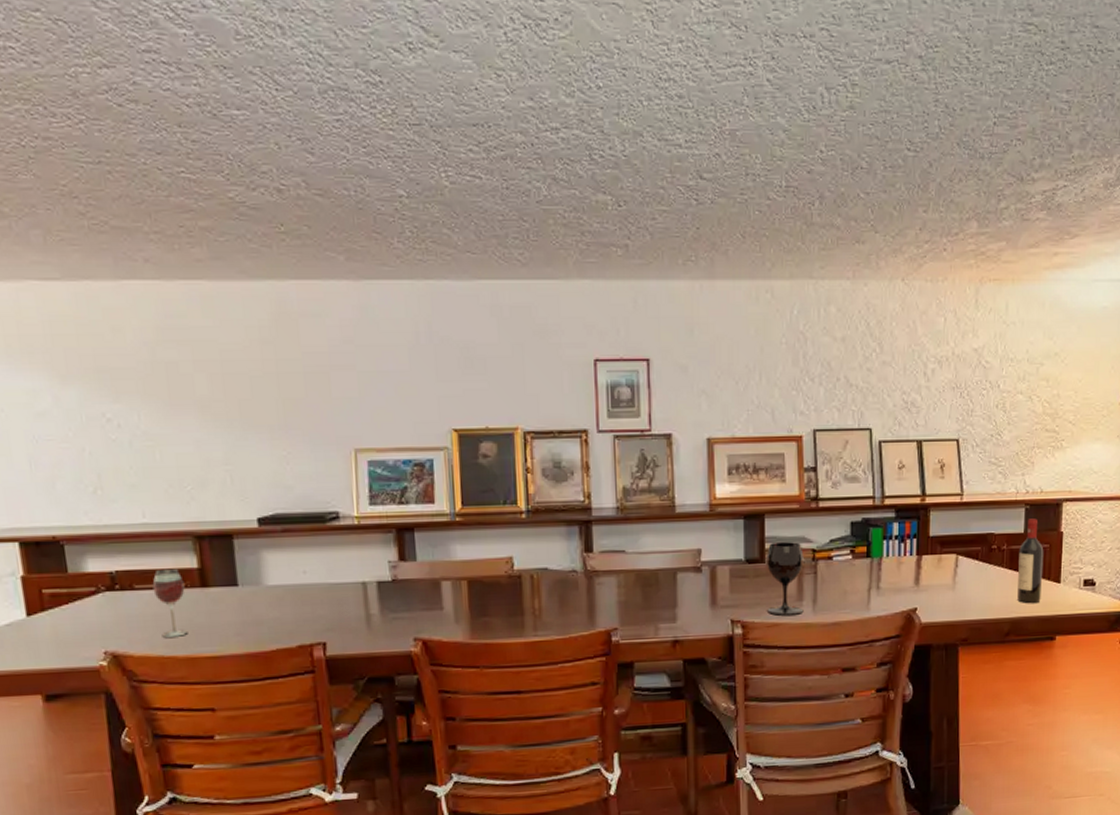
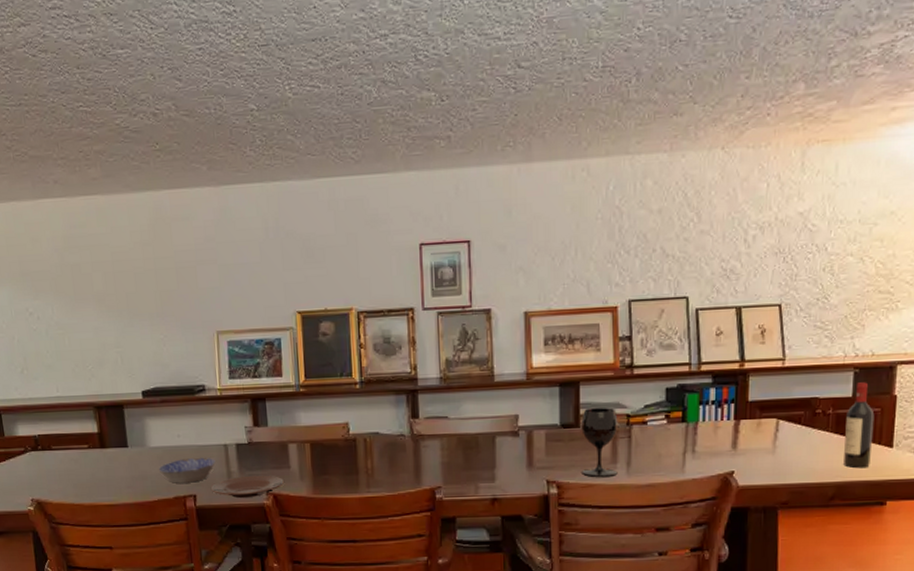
wineglass: present [152,568,188,637] -> none [64,433,92,488]
bowl: none [277,597,351,629] -> present [158,457,216,483]
plate: none [344,617,437,646] -> present [210,475,285,499]

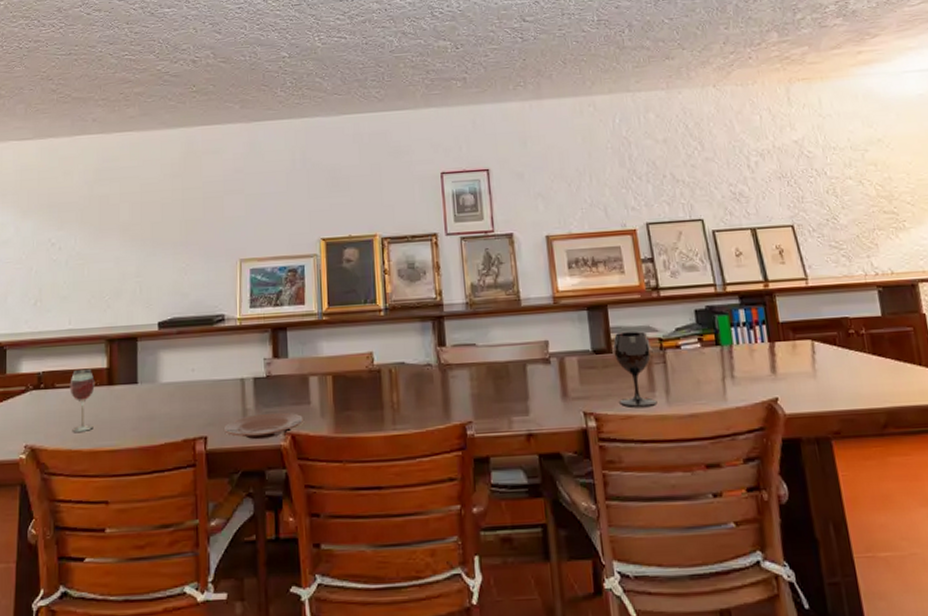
wineglass: none [64,433,92,488] -> present [70,368,95,432]
bowl: present [158,457,216,483] -> none [168,393,231,424]
wine bottle: present [844,382,875,469] -> none [879,301,916,392]

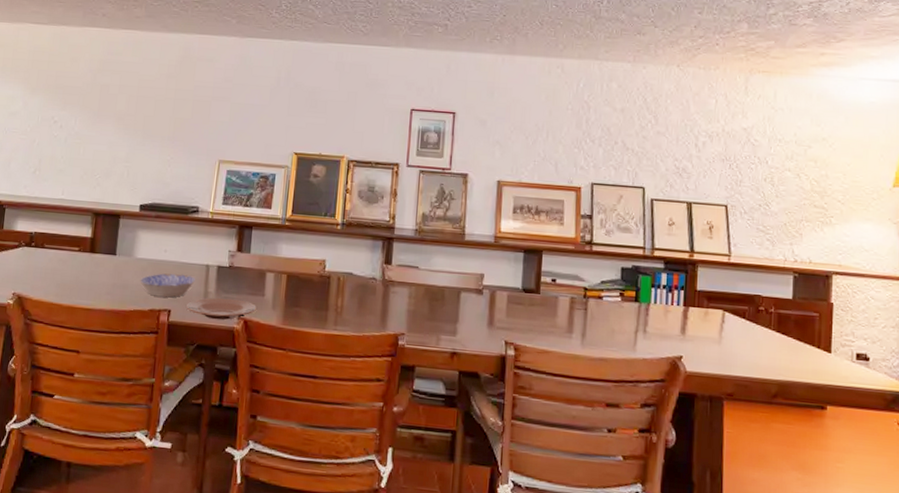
wineglass: present [70,368,95,432] -> none [55,235,79,289]
bowl: none [168,393,231,424] -> present [140,273,195,298]
wine glass: present [613,331,658,408] -> none [539,276,576,346]

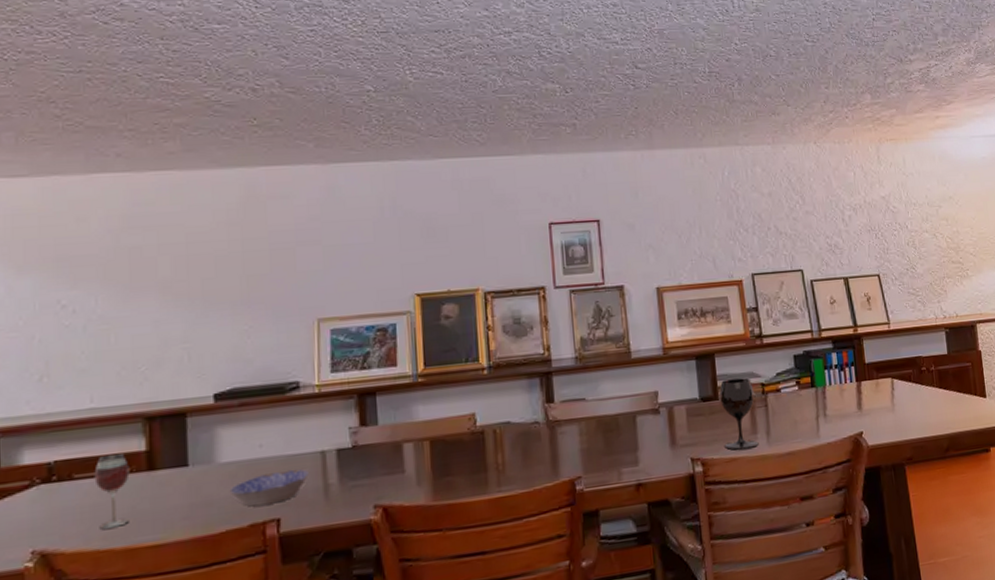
wineglass: none [55,235,79,289] -> present [94,453,130,529]
plate: present [185,297,258,320] -> none [300,483,398,517]
wine glass: none [539,276,576,346] -> present [719,378,759,451]

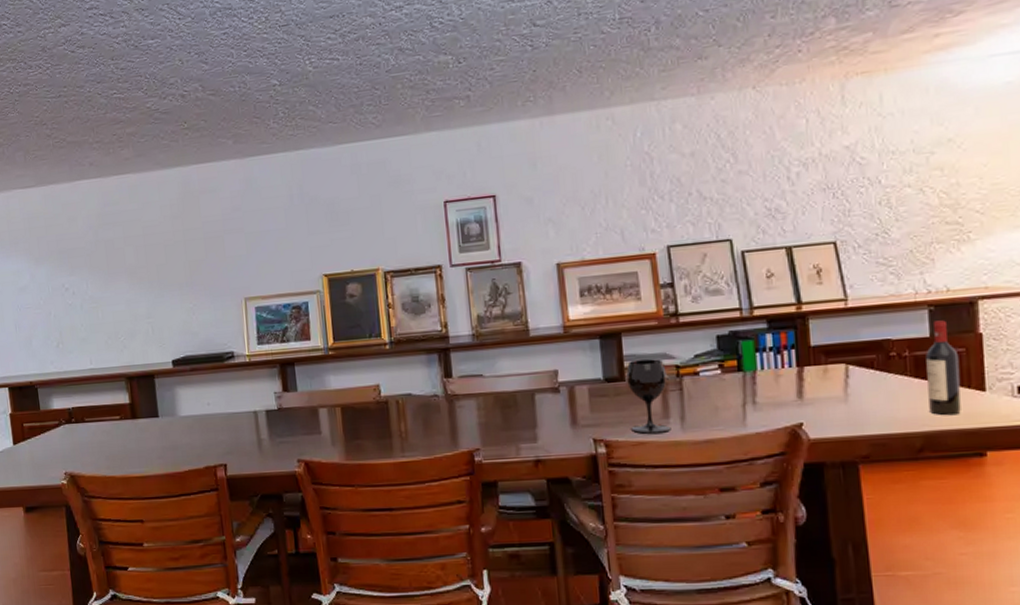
wineglass: present [94,453,130,529] -> none [97,404,123,461]
bowl: present [229,469,309,507] -> none [188,425,246,453]
wine bottle: none [945,340,972,420] -> present [925,320,961,416]

